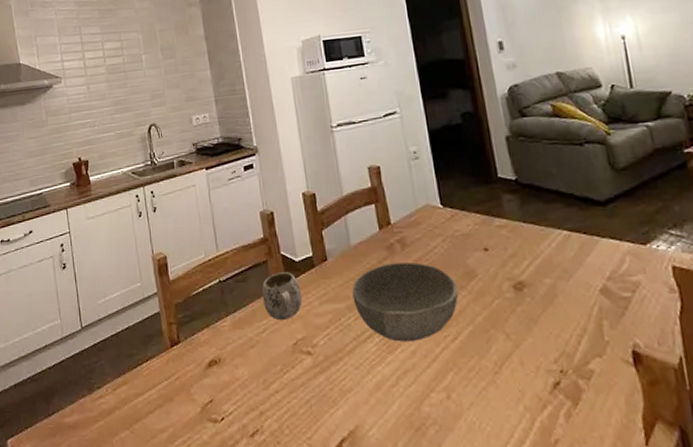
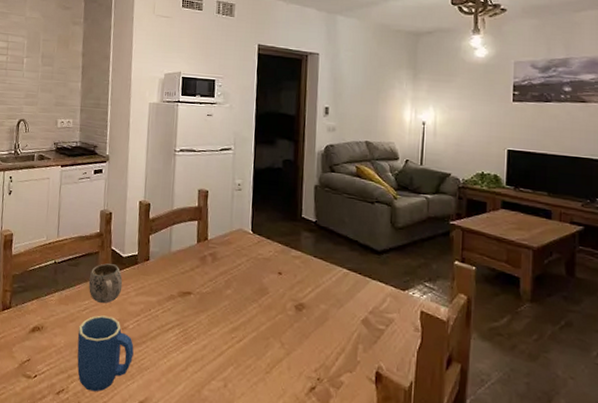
mug: none [260,334,332,428] -> present [77,315,134,392]
bowl: present [352,262,459,342] -> none [164,271,251,338]

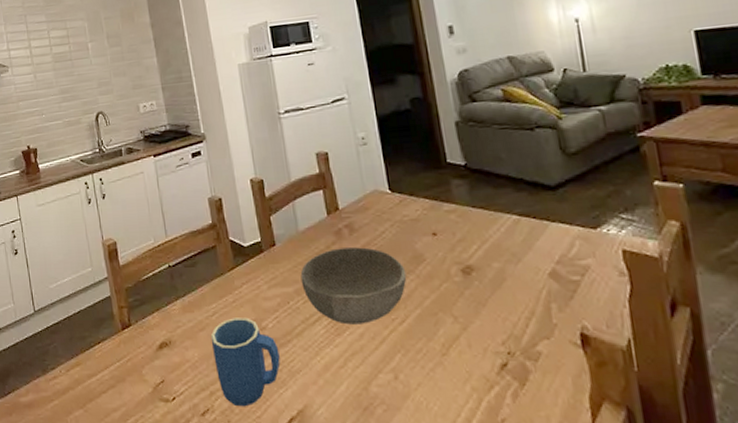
mug: present [88,263,123,303] -> none [210,257,252,303]
bowl: none [164,271,251,338] -> present [300,247,407,325]

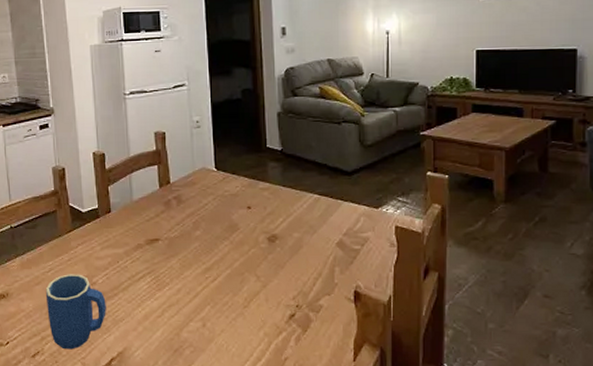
bowl: present [300,247,407,325] -> none [131,216,222,281]

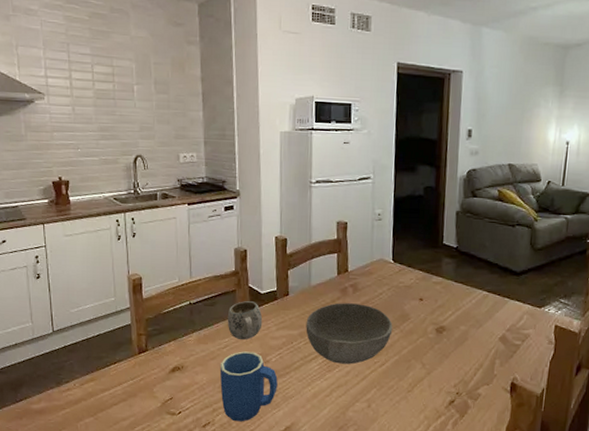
mug: none [49,221,86,261] -> present [227,301,263,340]
bowl: none [131,216,222,281] -> present [306,303,393,365]

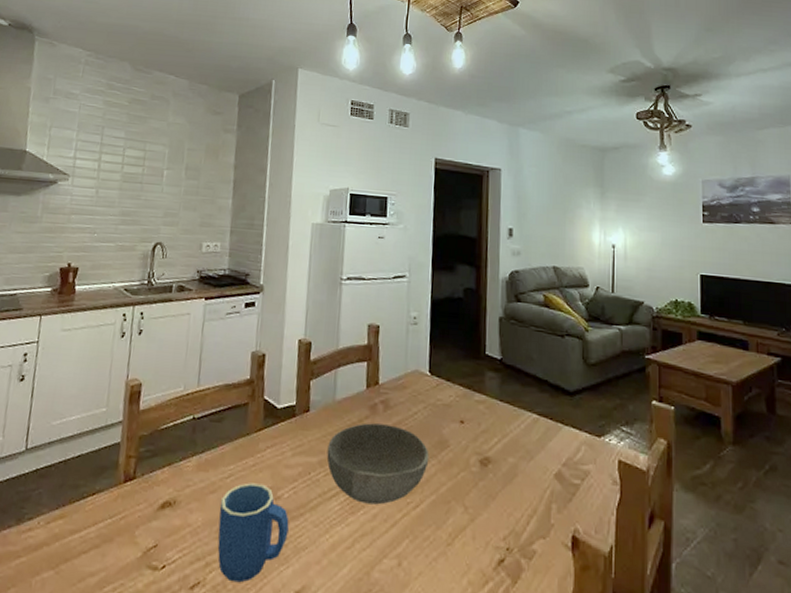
mug: present [227,301,263,340] -> none [234,417,277,467]

